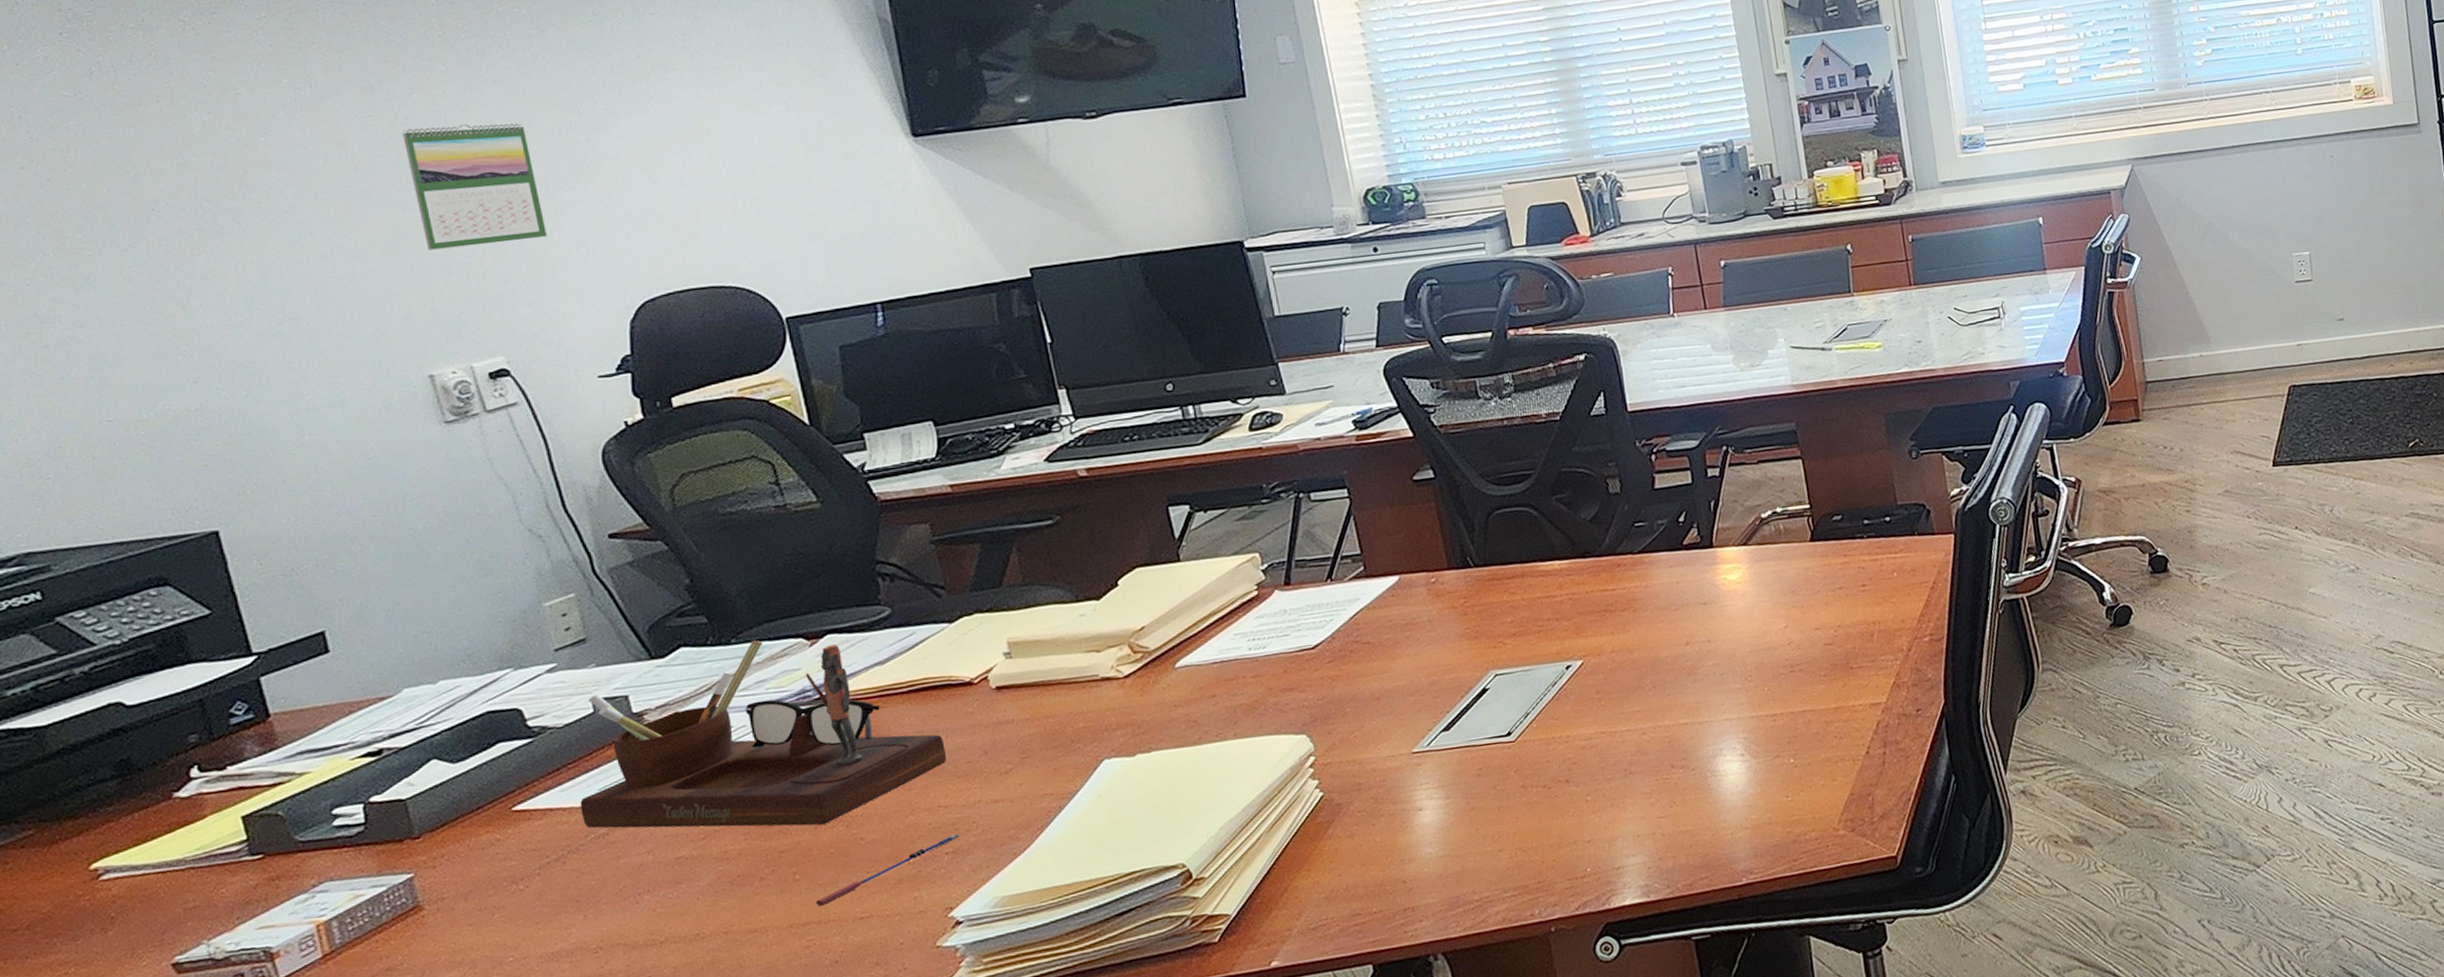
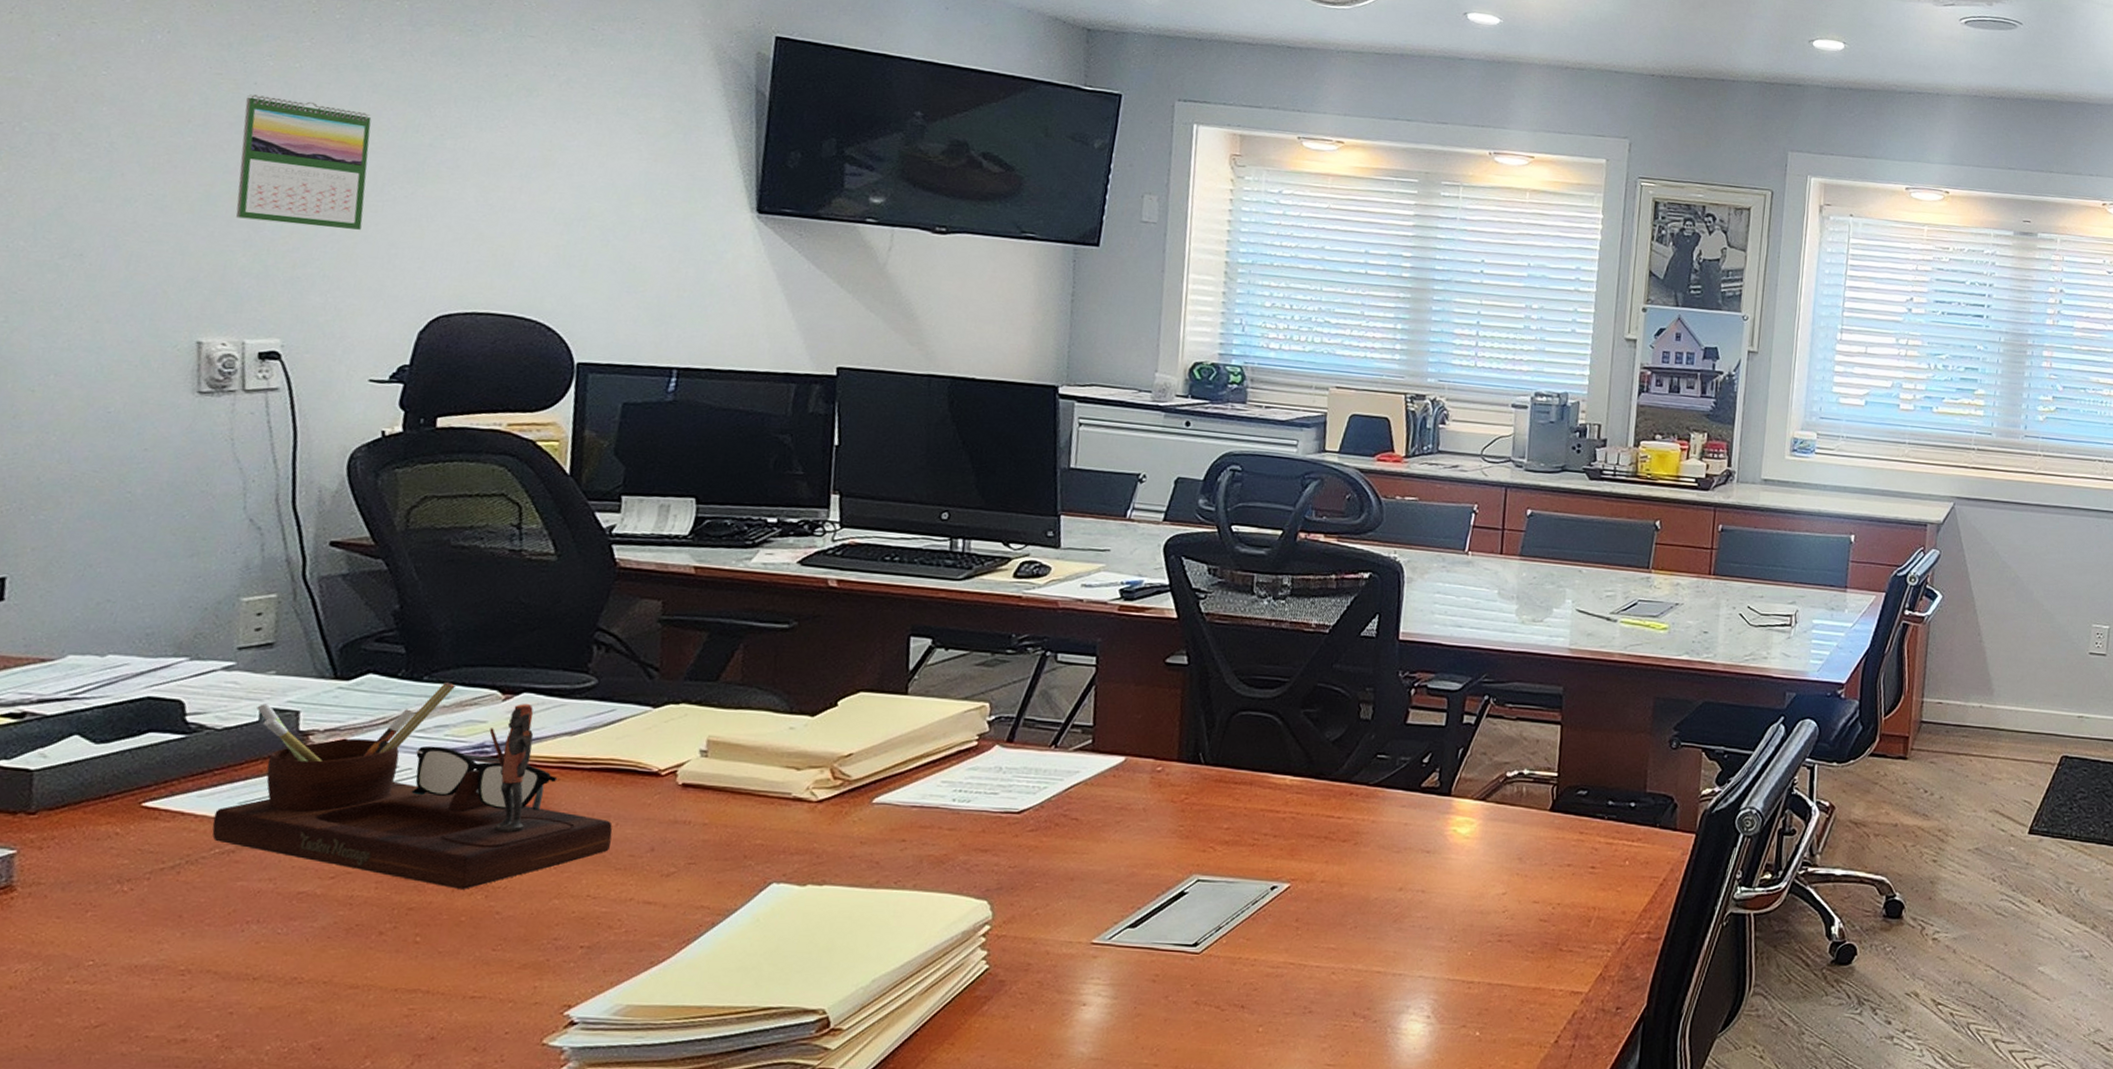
pen: present [815,833,959,908] -> none [429,927,600,976]

